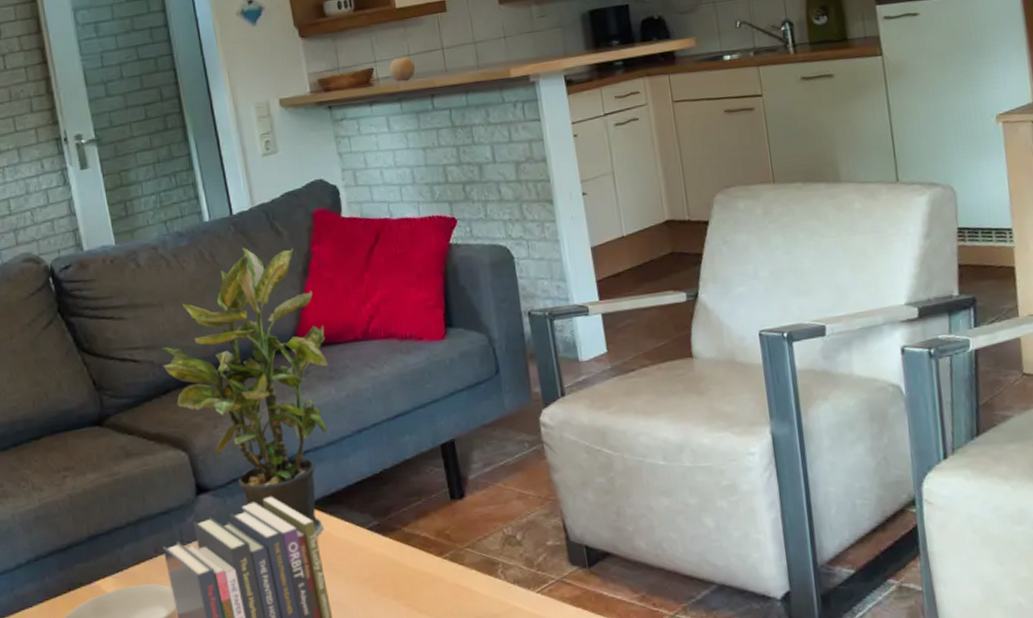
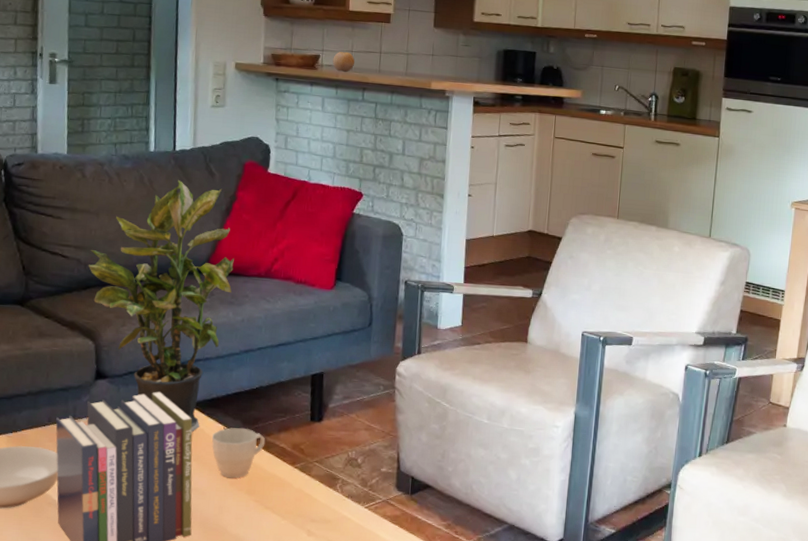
cup: none [341,521,404,584] -> present [212,427,266,478]

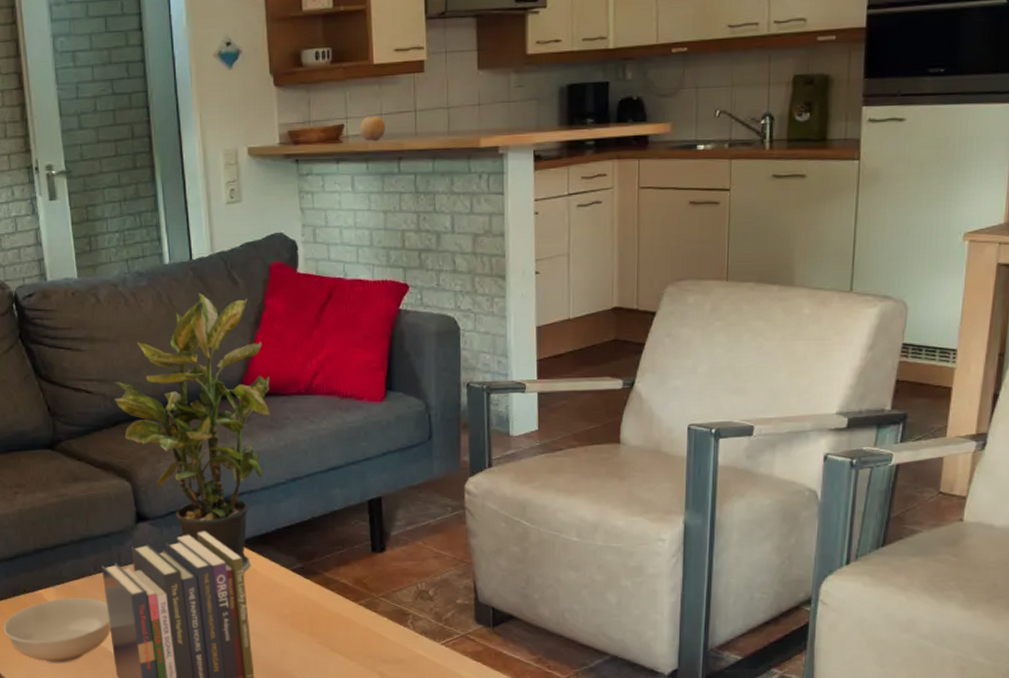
cup: present [212,427,266,478] -> none [266,564,324,620]

